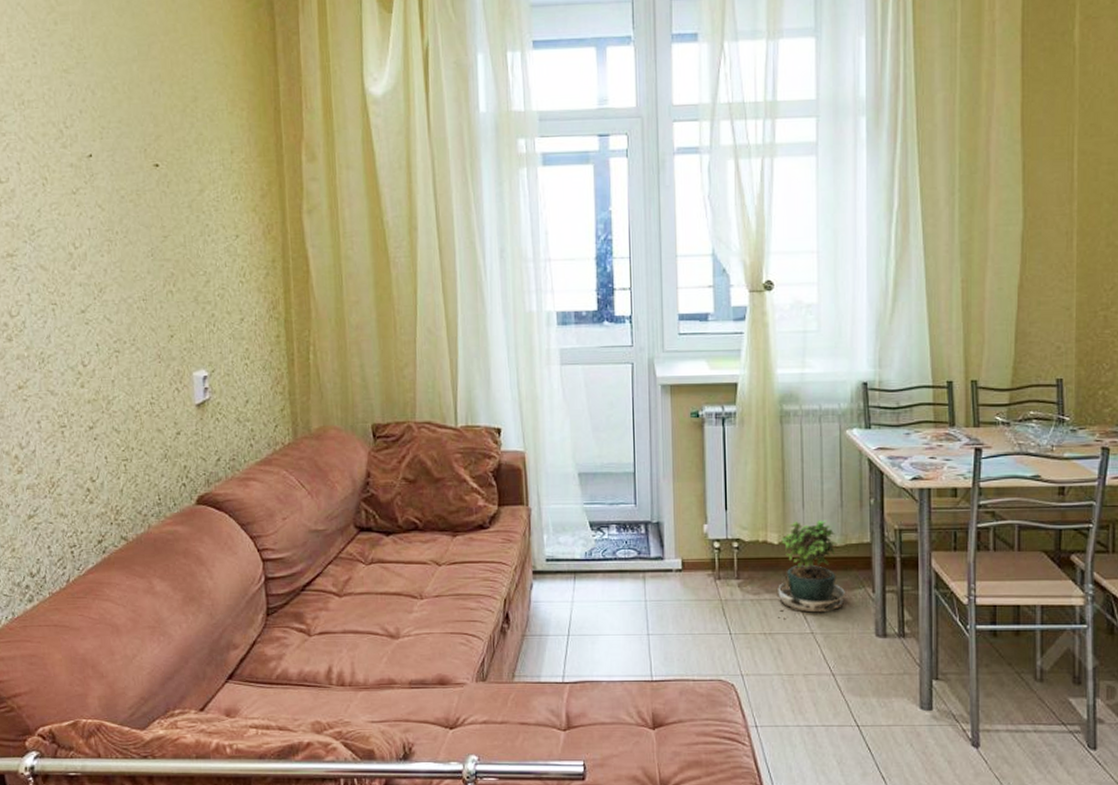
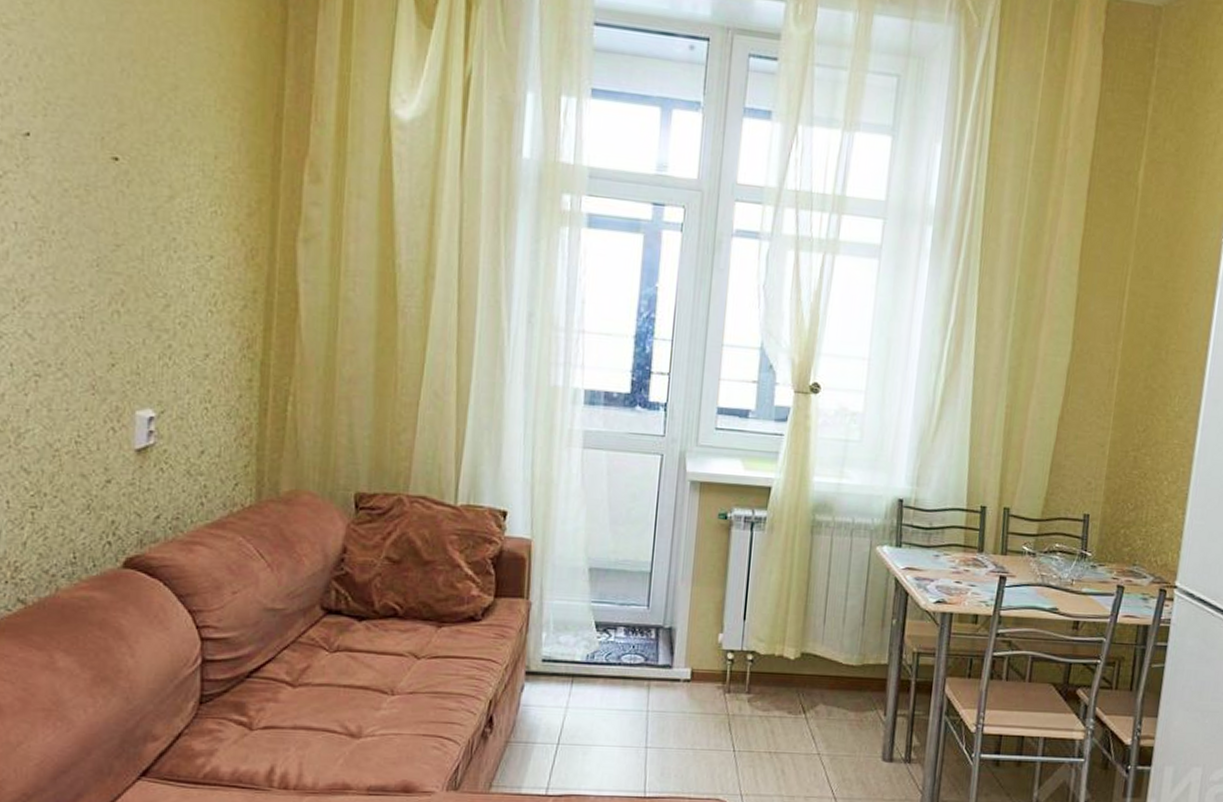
potted plant: present [778,520,846,618] -> none [786,636,858,737]

